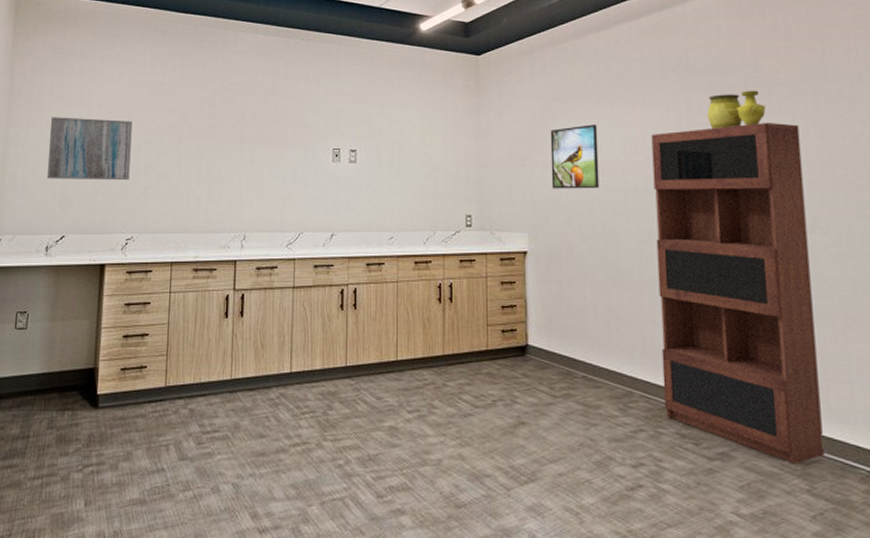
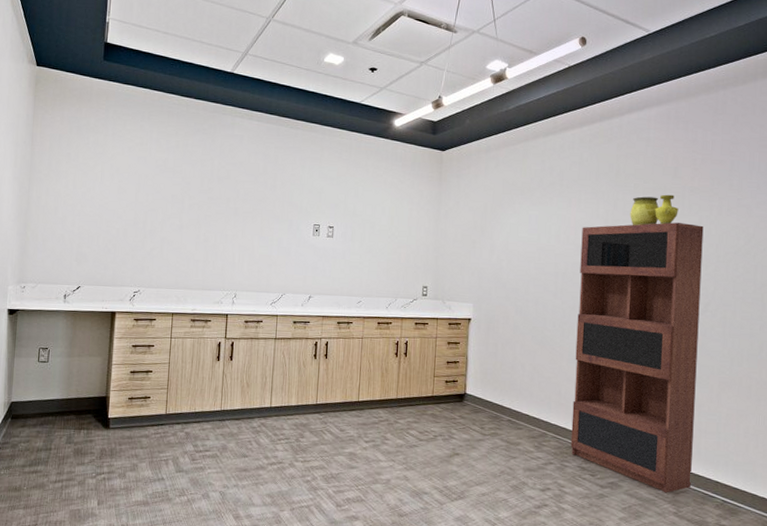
wall art: present [46,117,132,180] -> none [64,183,140,241]
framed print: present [550,124,600,189] -> none [496,216,538,270]

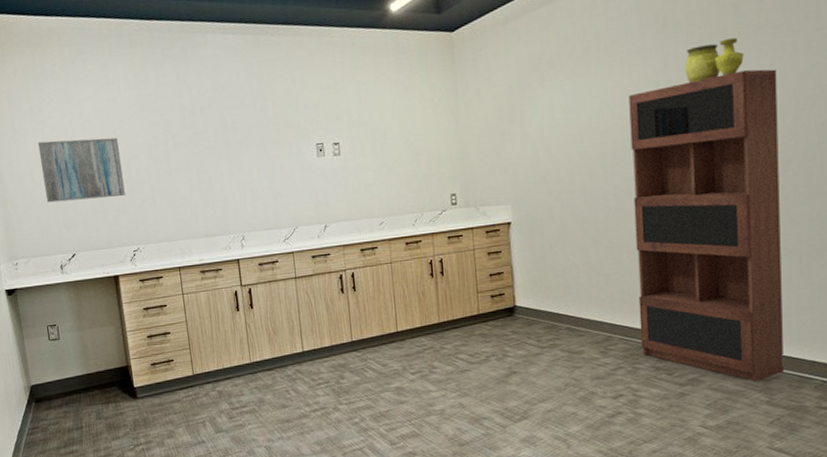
wall art: none [64,183,140,241] -> present [37,137,125,203]

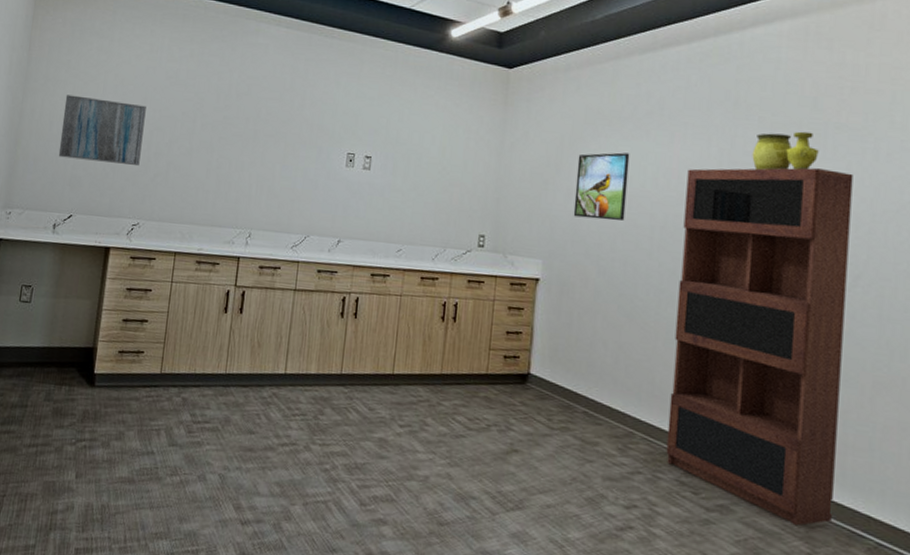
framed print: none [528,91,578,160] -> present [573,152,630,221]

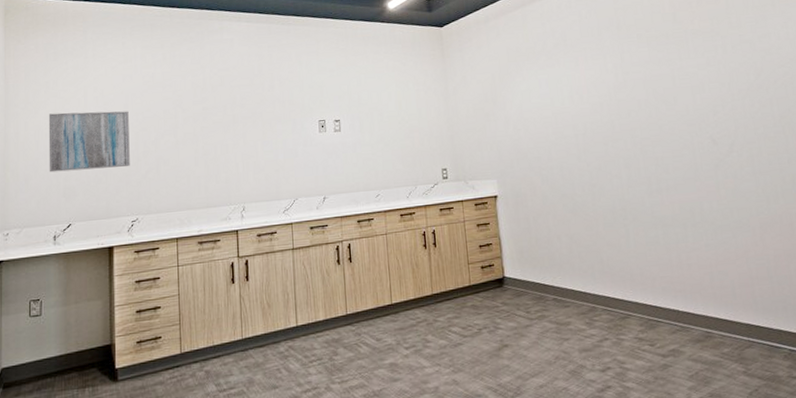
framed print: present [573,152,630,221] -> none [508,80,554,139]
bookcase: present [666,168,853,526] -> none [593,66,755,352]
decorative vase: present [752,131,819,171] -> none [637,40,685,76]

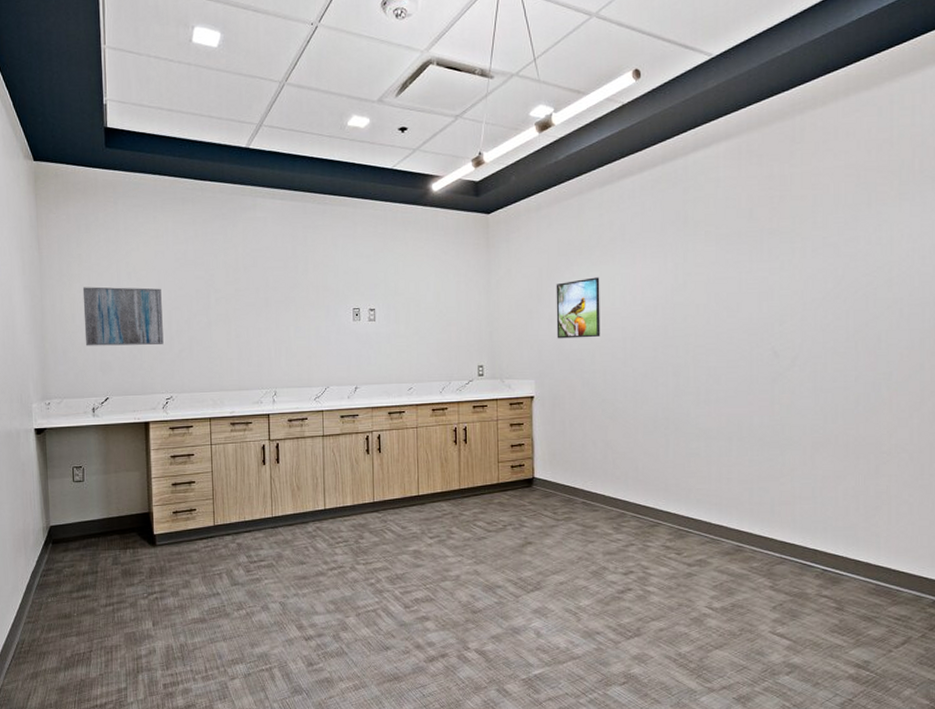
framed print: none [508,80,554,139] -> present [556,277,601,339]

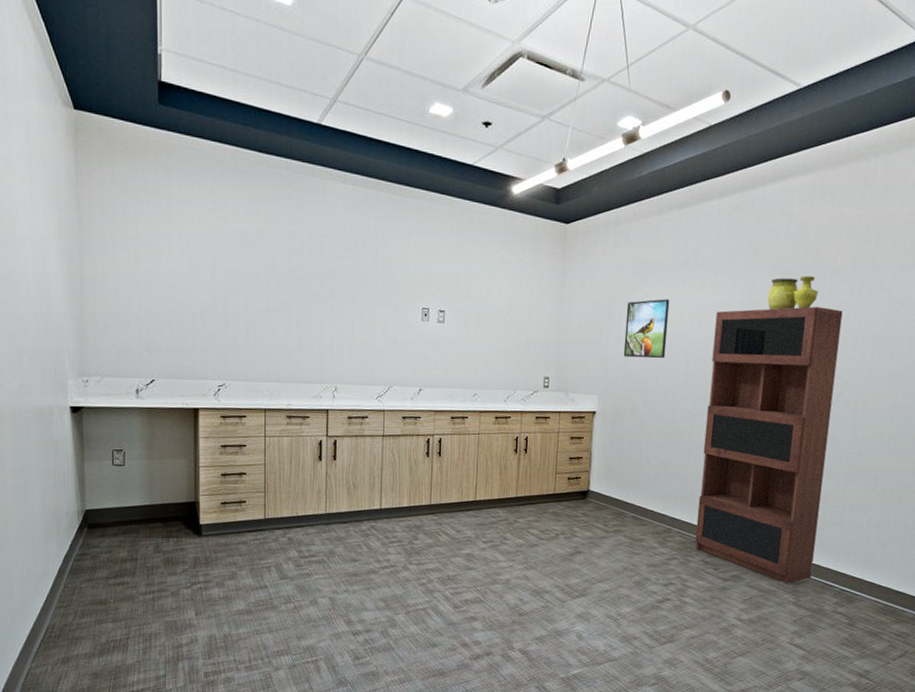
wall art: present [82,287,164,346] -> none [128,258,218,328]
bookcase: none [650,270,787,567] -> present [695,306,843,584]
decorative vase: none [702,239,757,279] -> present [767,275,819,311]

